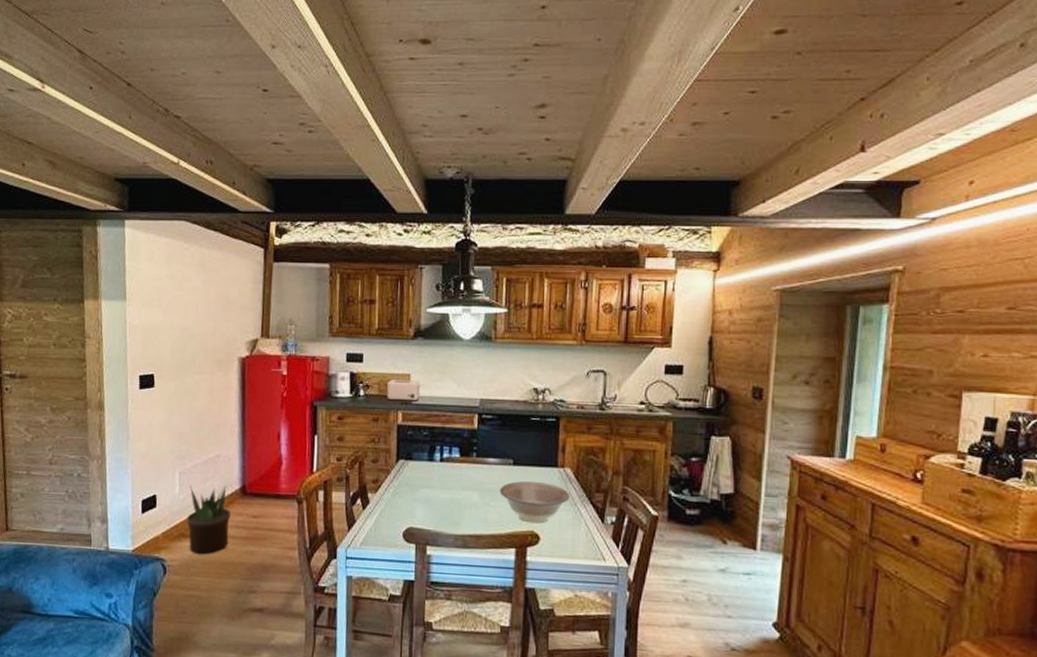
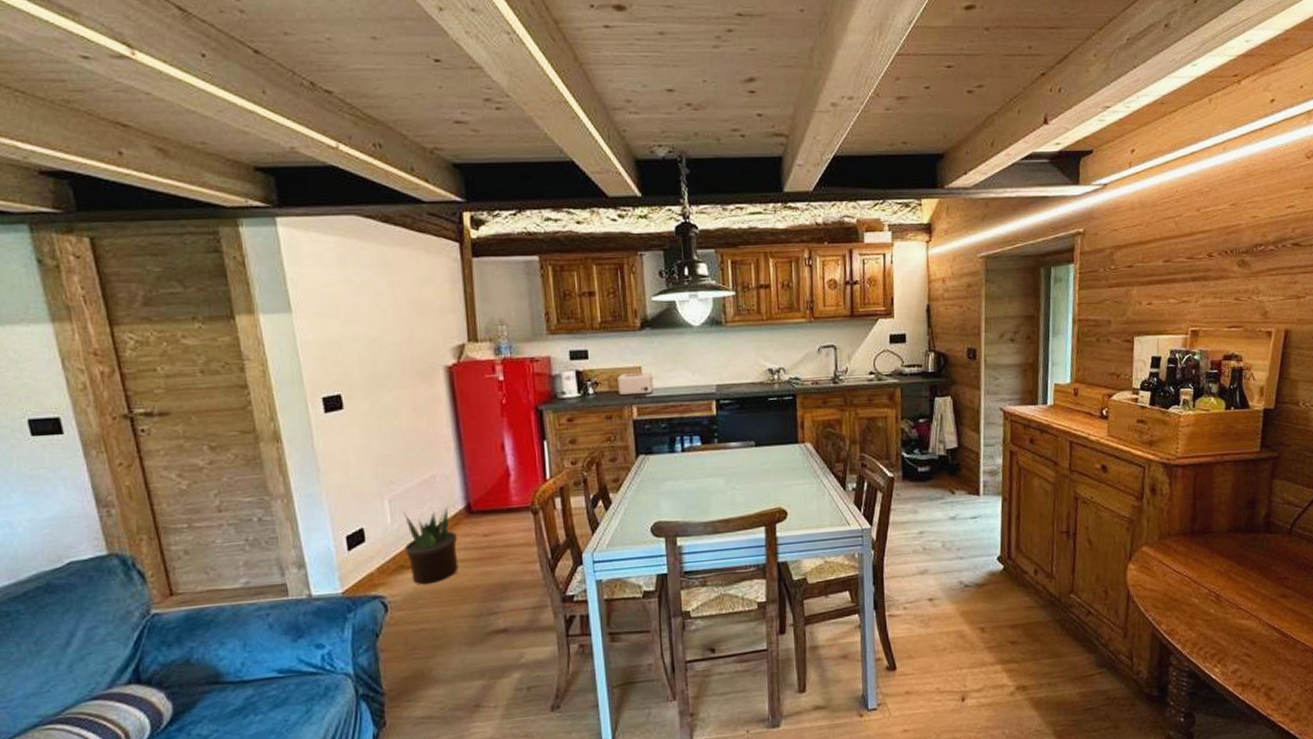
bowl: present [499,481,570,524] -> none [744,459,813,501]

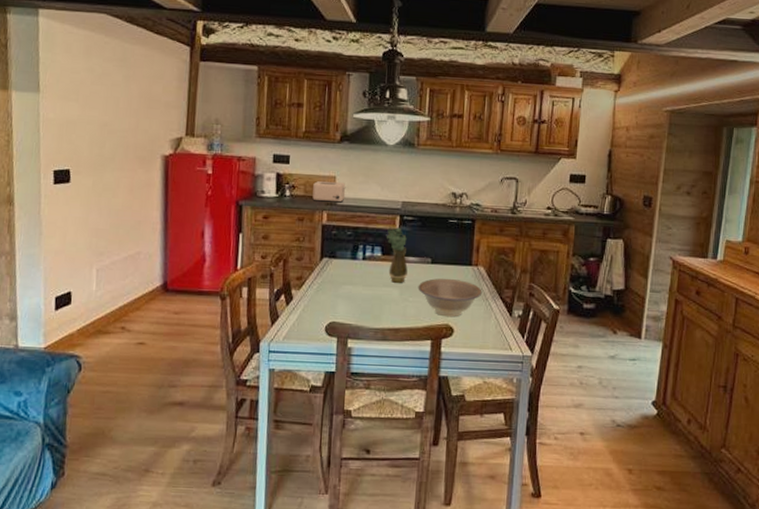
planter: present [404,507,459,585] -> none [104,282,151,351]
vase: none [704,412,731,472] -> present [387,226,408,283]
bowl: none [744,459,813,501] -> present [418,278,483,318]

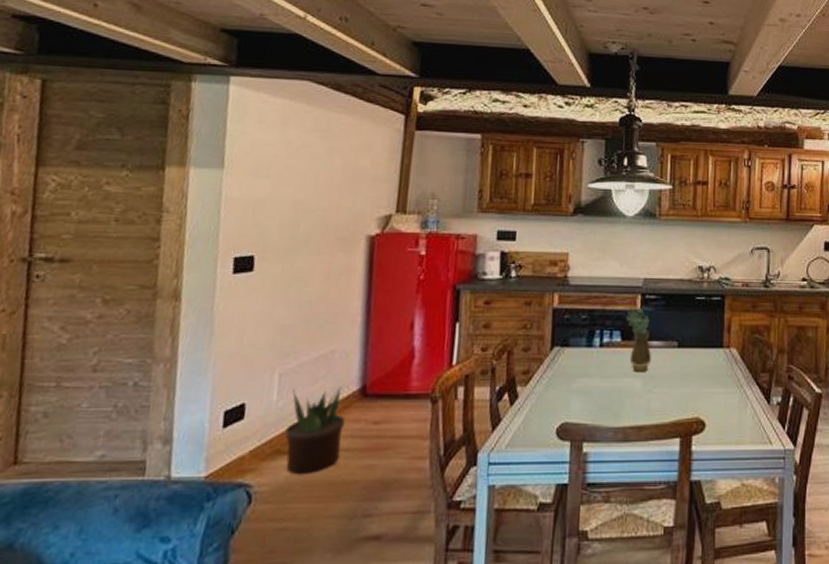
planter: none [104,282,151,351] -> present [285,387,345,475]
toaster: present [312,181,346,204] -> none [542,259,580,284]
bowl: present [418,278,483,318] -> none [663,365,736,409]

